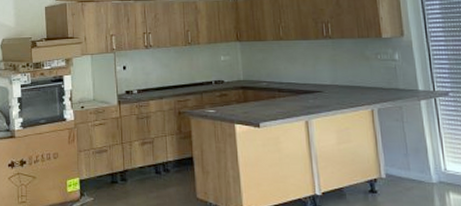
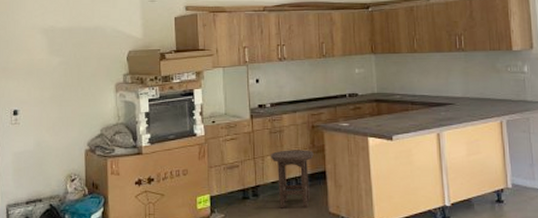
stool: none [138,135,181,194] -> present [271,150,314,209]

